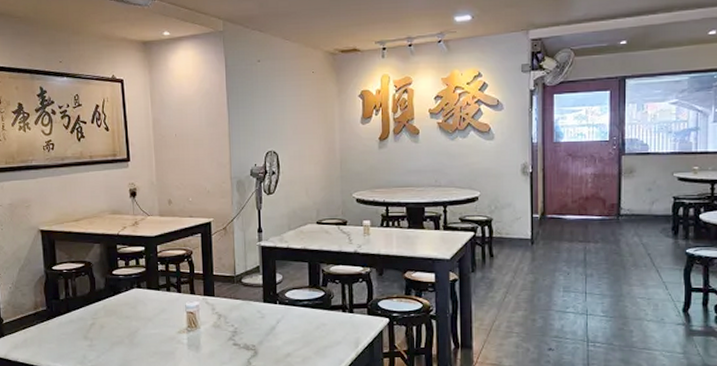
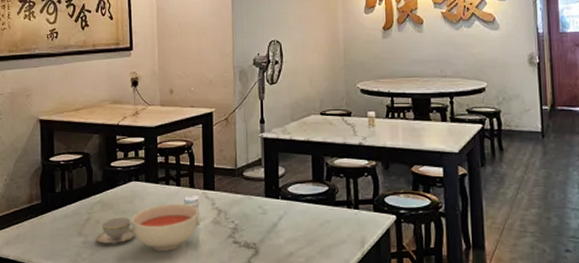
teacup: none [101,322,139,347] -> present [96,217,135,244]
bowl: none [135,309,200,353] -> present [132,203,199,251]

